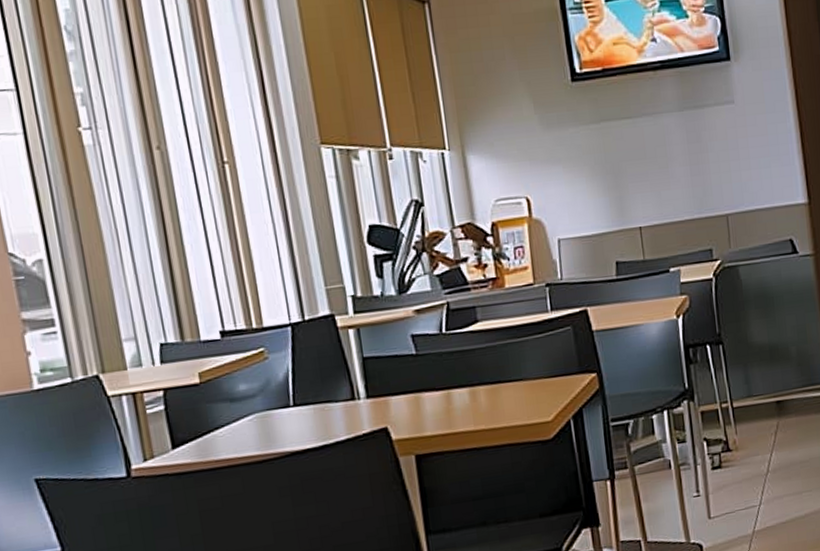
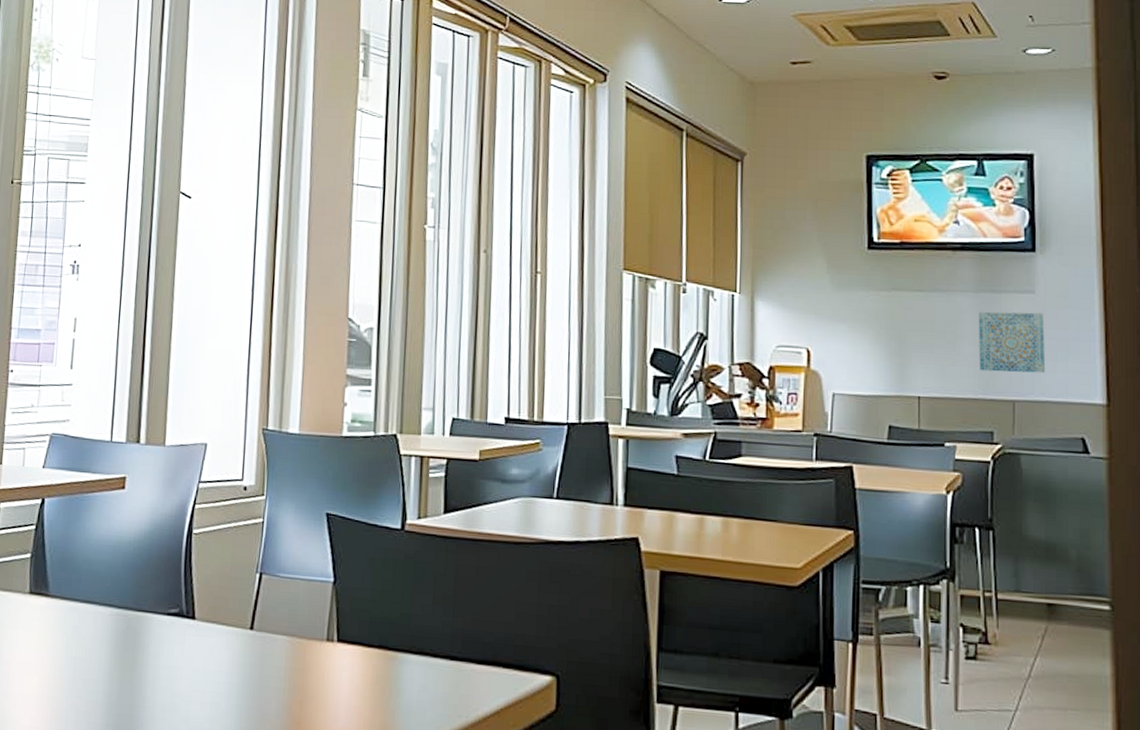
wall art: none [684,122,752,190] -> present [978,311,1046,373]

